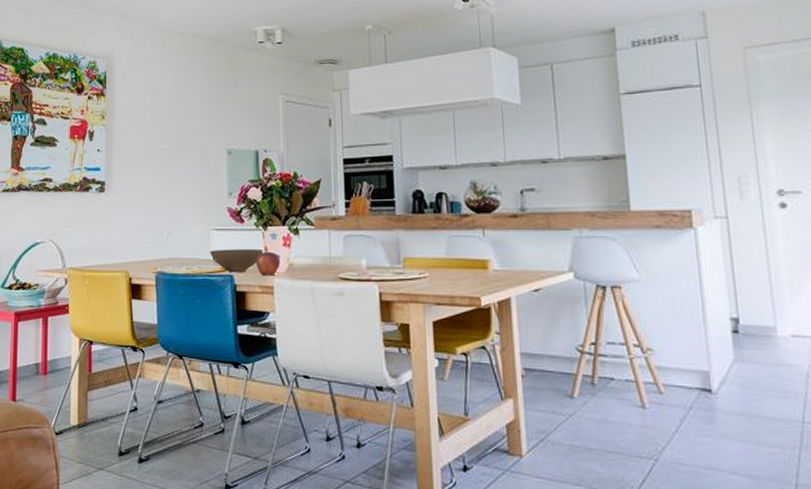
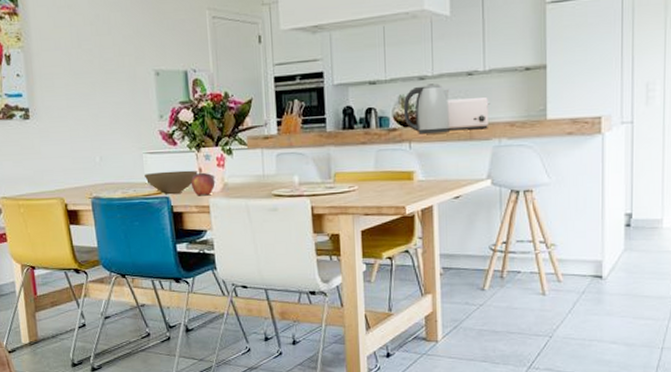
kettle: none [475,170,527,221] -> present [403,83,451,134]
toaster: none [521,185,568,219] -> present [447,96,491,131]

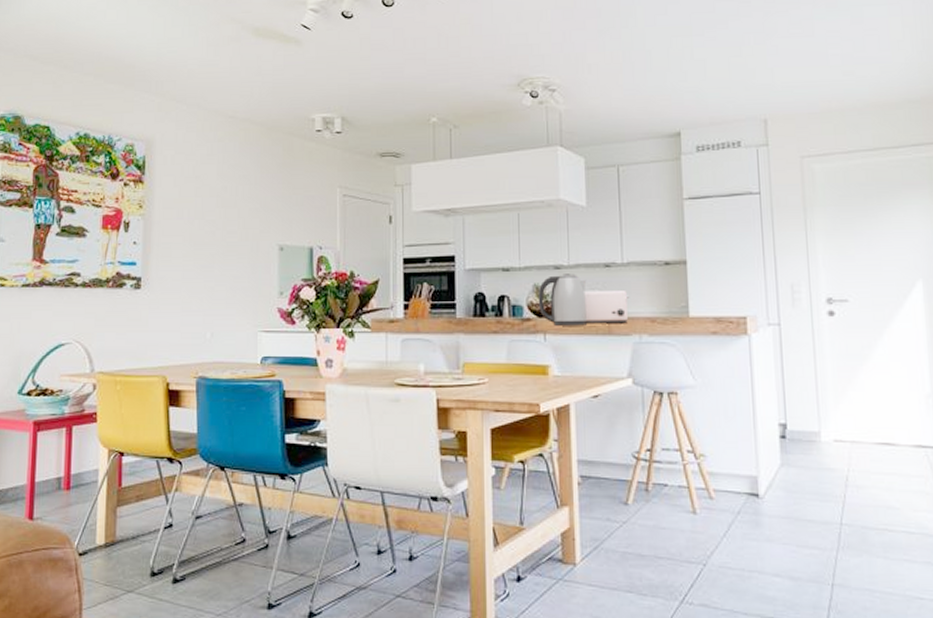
bowl: present [144,170,198,195] -> none [257,352,315,378]
fruit: present [190,172,216,196] -> none [307,355,334,381]

